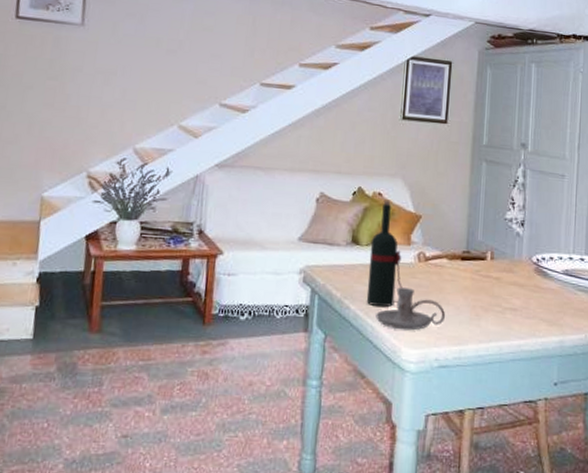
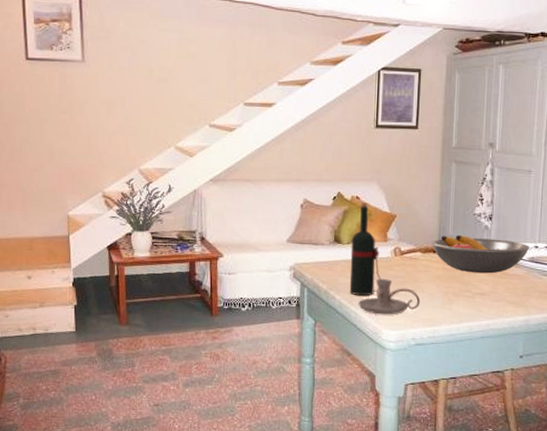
fruit bowl: none [459,240,564,287] -> present [432,235,530,274]

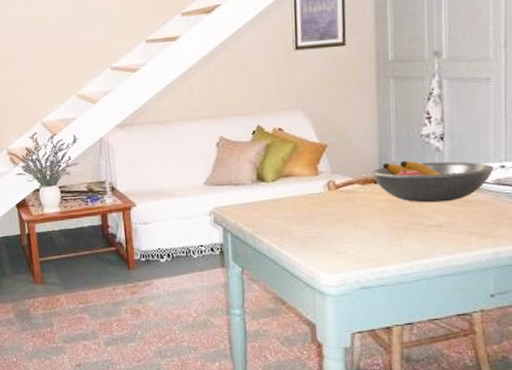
wine bottle: present [349,202,381,295] -> none [276,133,314,237]
candle holder: present [358,279,420,315] -> none [290,217,362,257]

